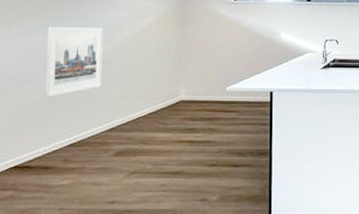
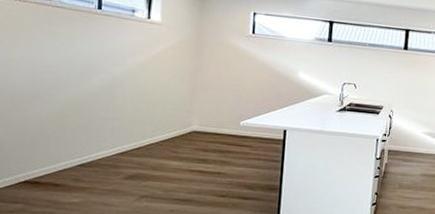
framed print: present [45,27,104,97] -> none [54,44,115,116]

